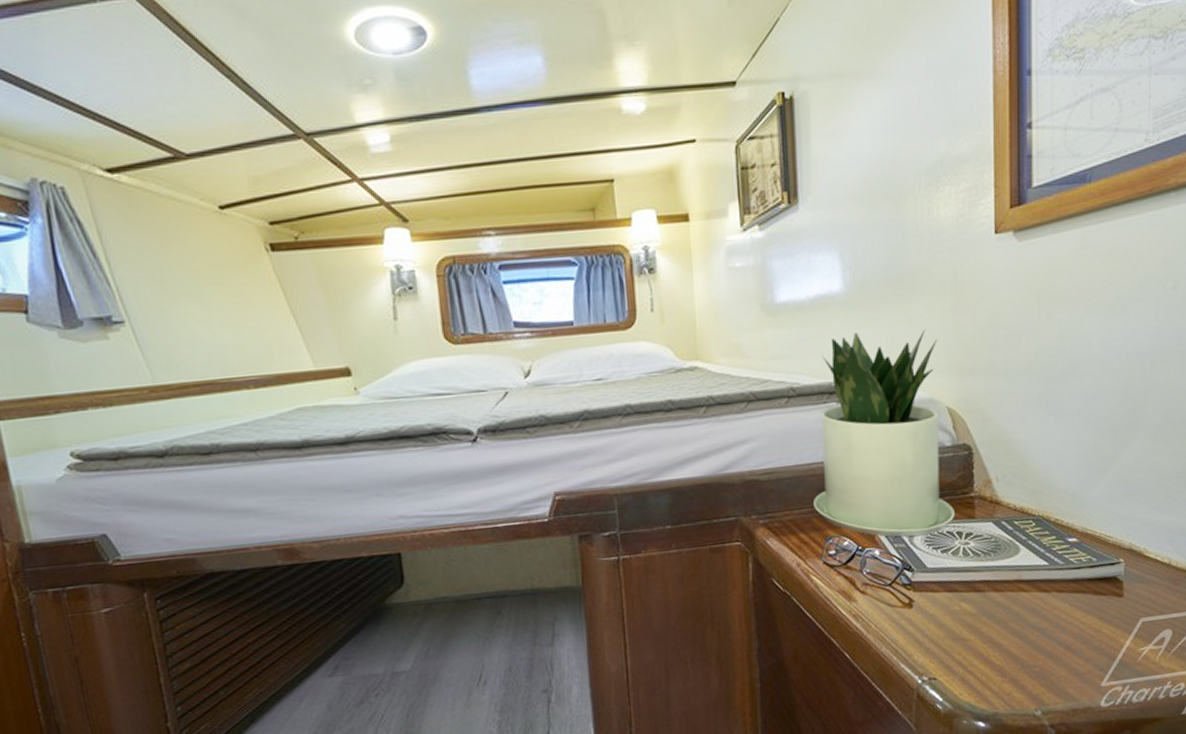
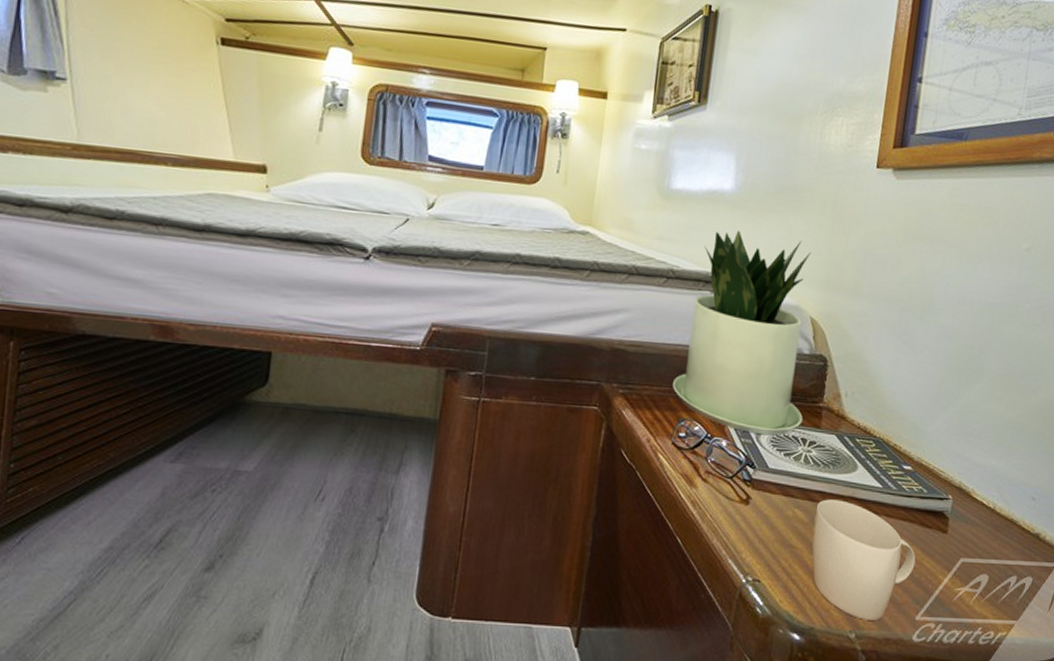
mug: none [983,585,1093,697] -> present [812,499,916,621]

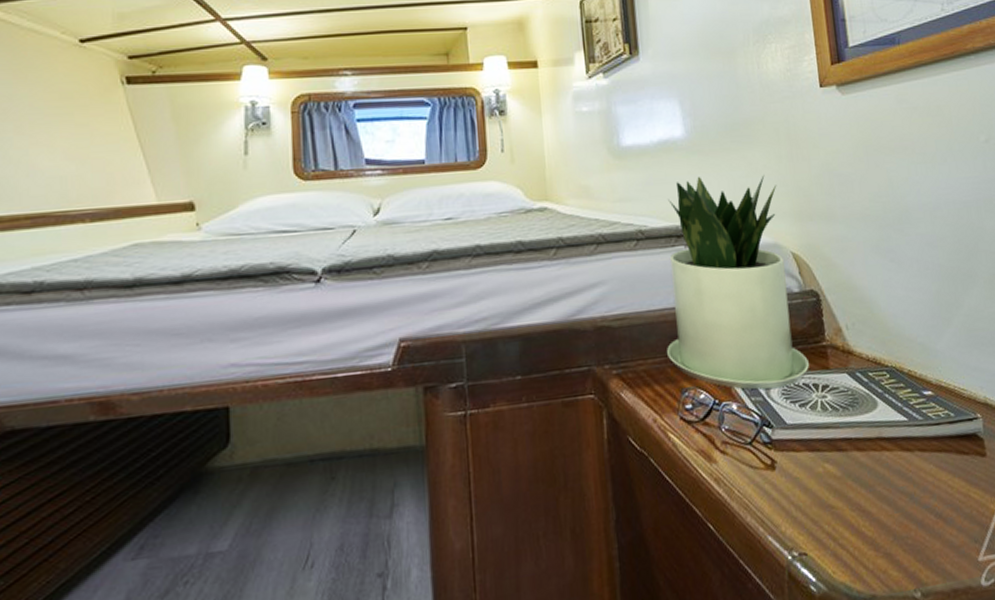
mug: present [812,499,916,621] -> none [846,443,963,574]

